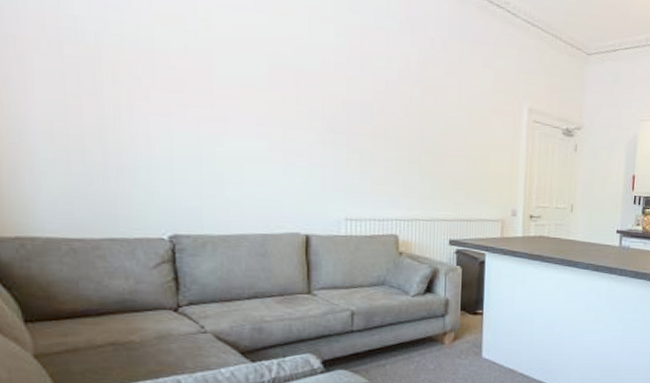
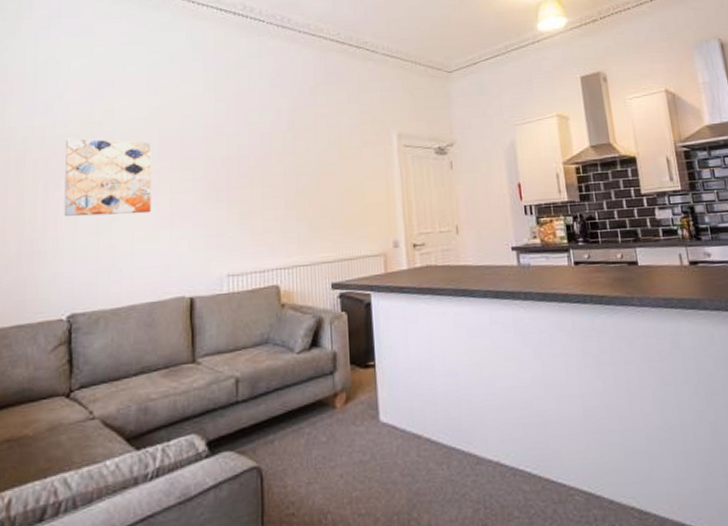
wall art: none [152,43,261,145] -> present [64,138,151,217]

